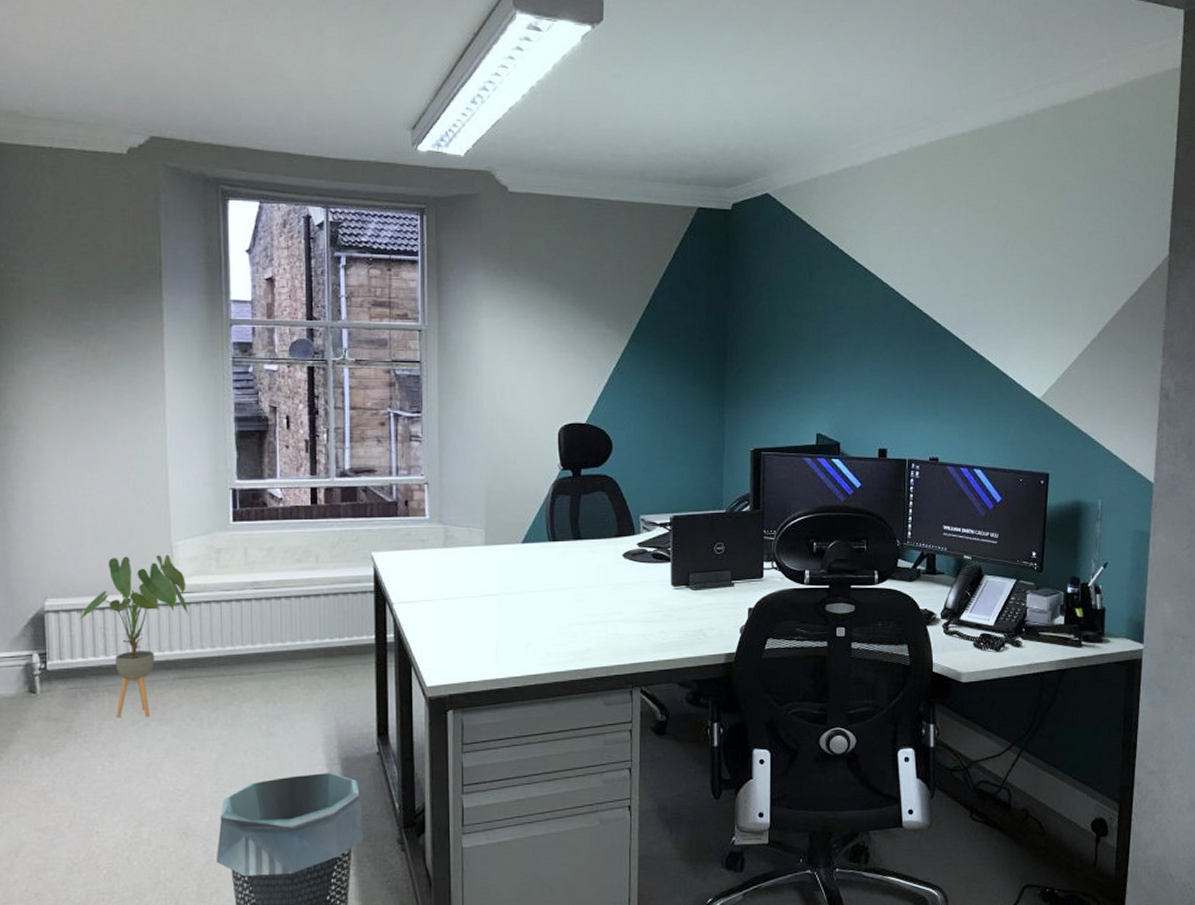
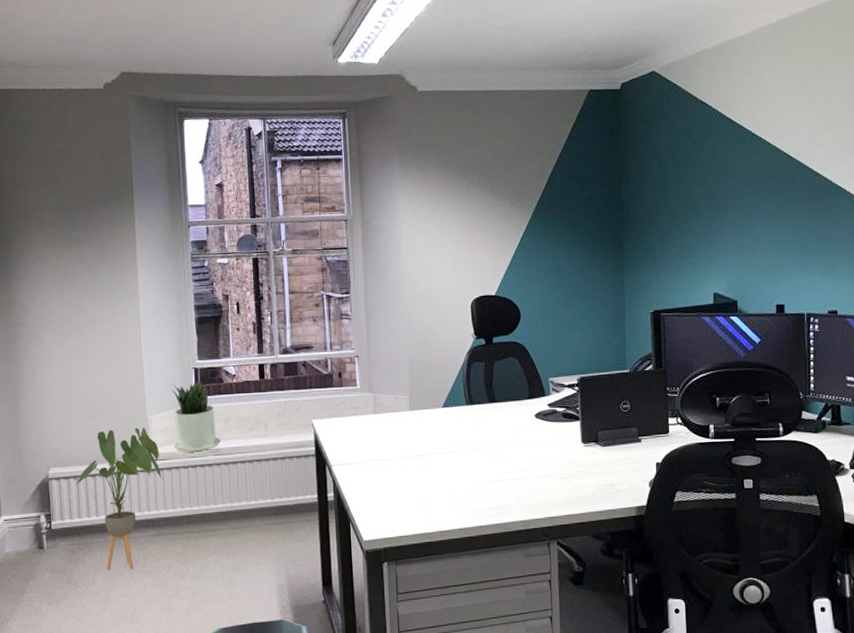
planter: none [203,501,263,585] -> present [172,379,222,453]

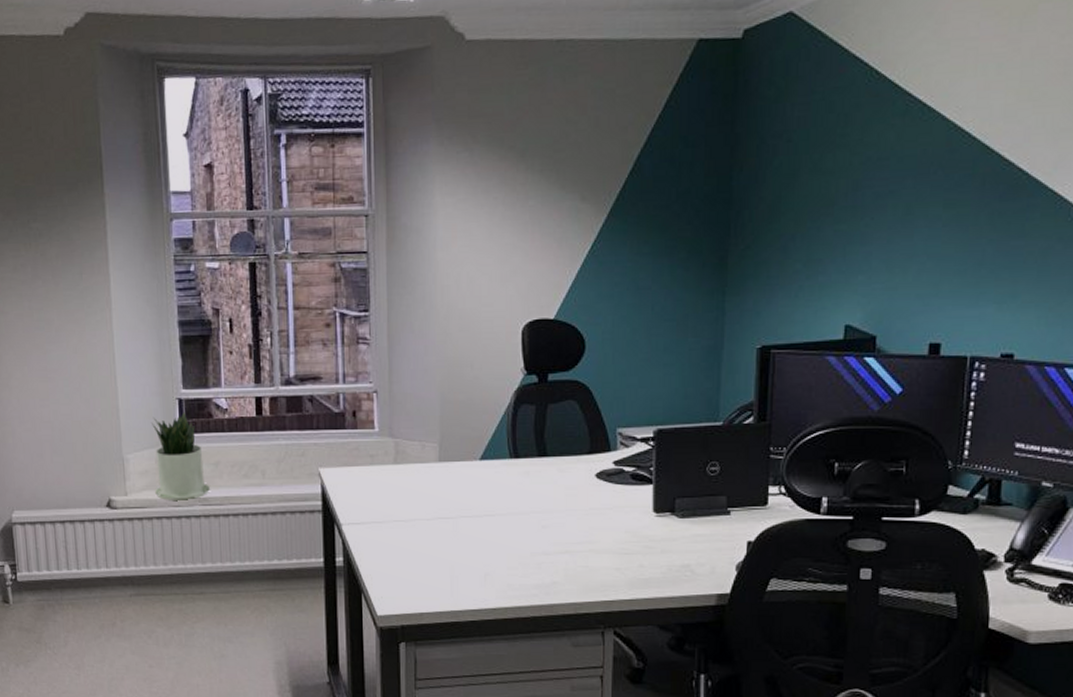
house plant: present [75,427,162,570] -> none [42,468,142,632]

